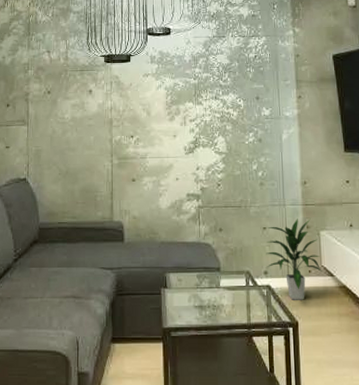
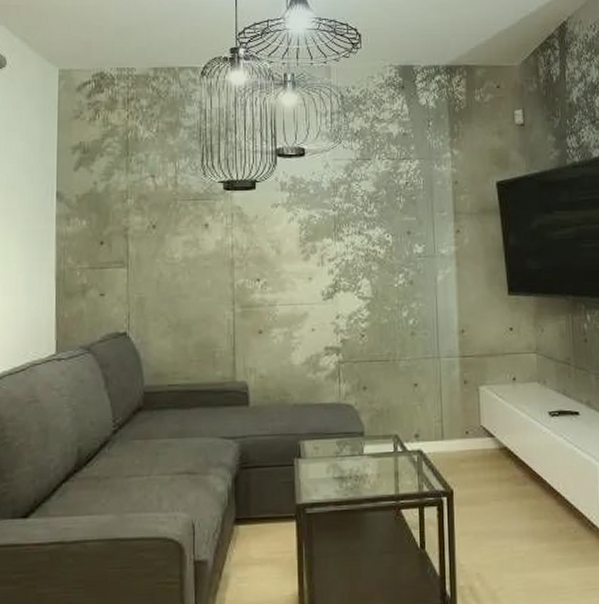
indoor plant: present [266,217,323,300] -> none [417,371,482,466]

